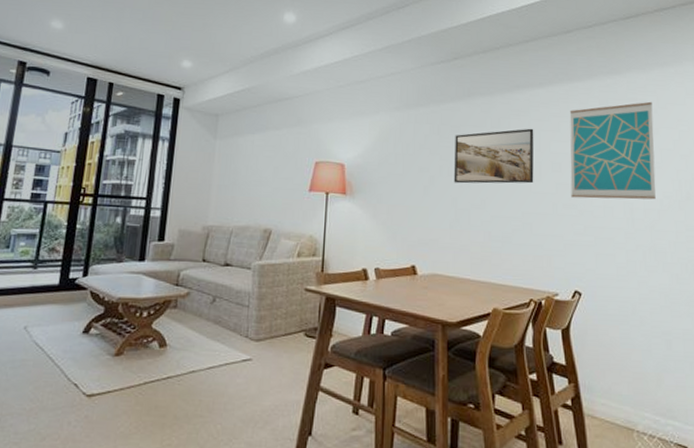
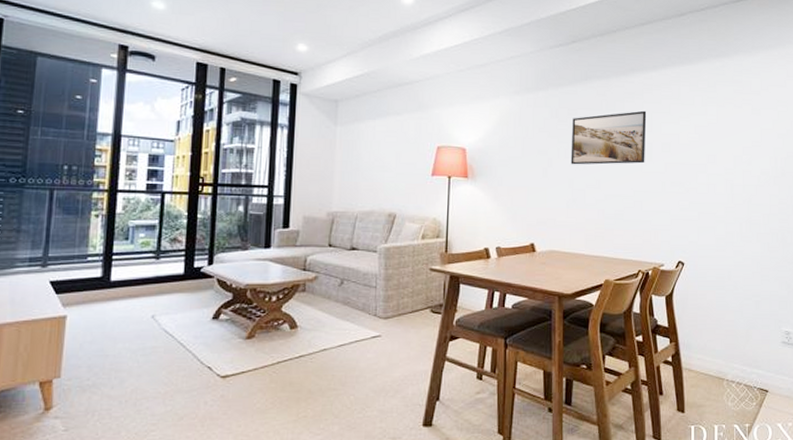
wall art: present [569,101,656,200] -> none [679,83,756,177]

